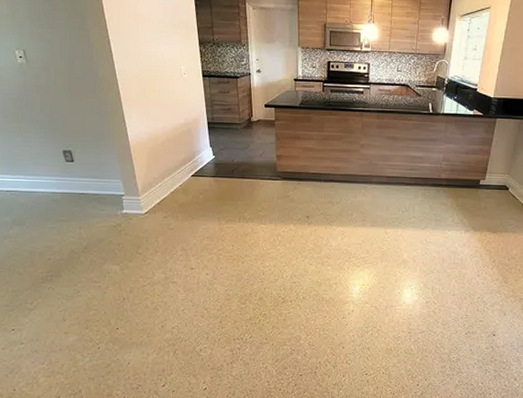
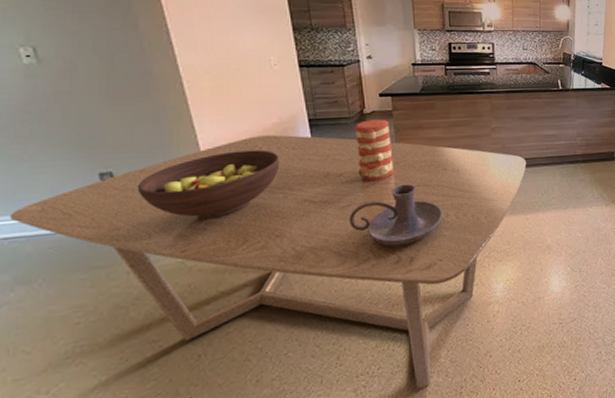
dining table: none [10,132,391,362] -> present [9,135,527,390]
fruit bowl: none [87,143,185,196] -> present [137,149,280,219]
candle holder: none [234,187,311,239] -> present [348,184,443,247]
vase: none [243,127,273,181] -> present [355,119,394,182]

